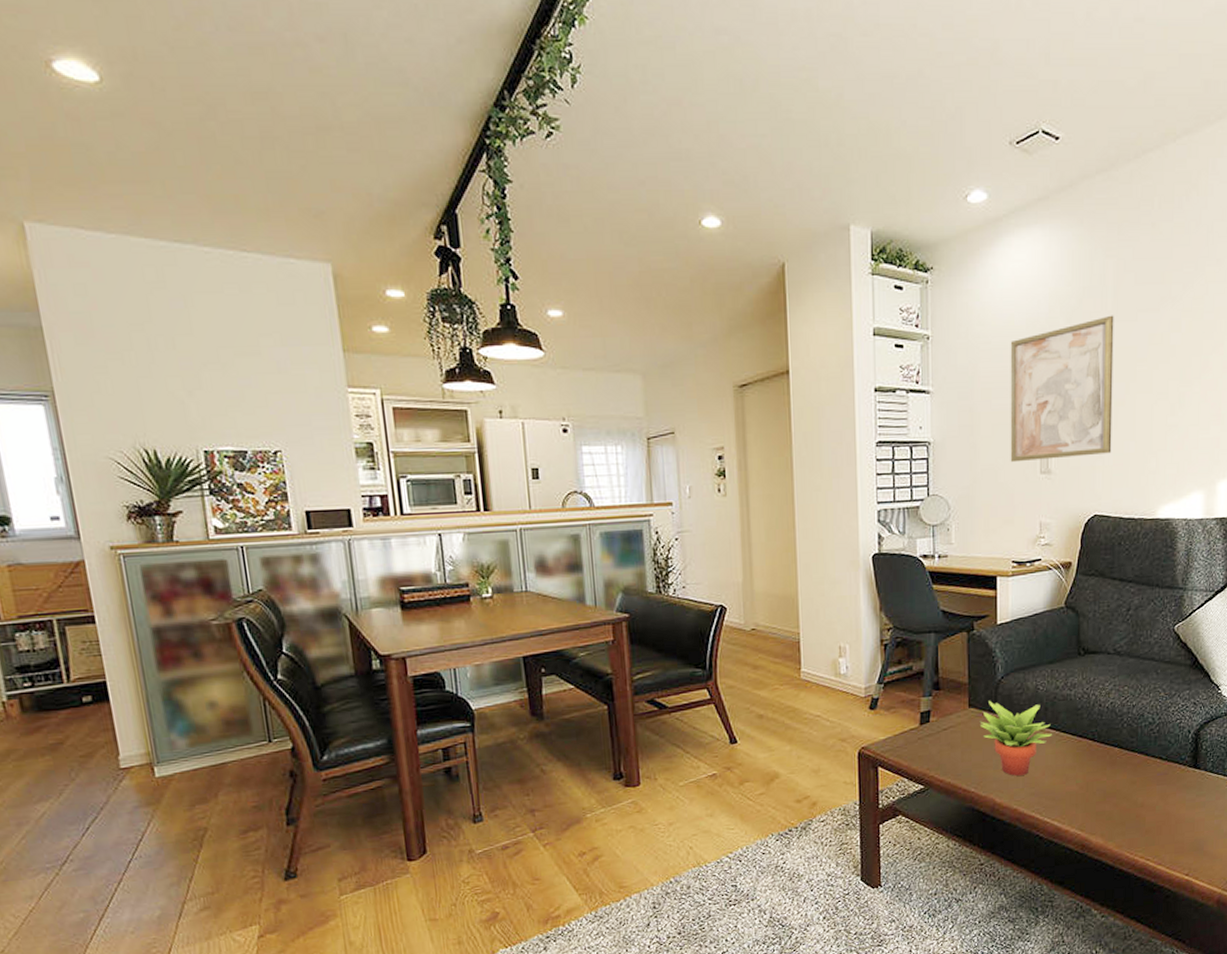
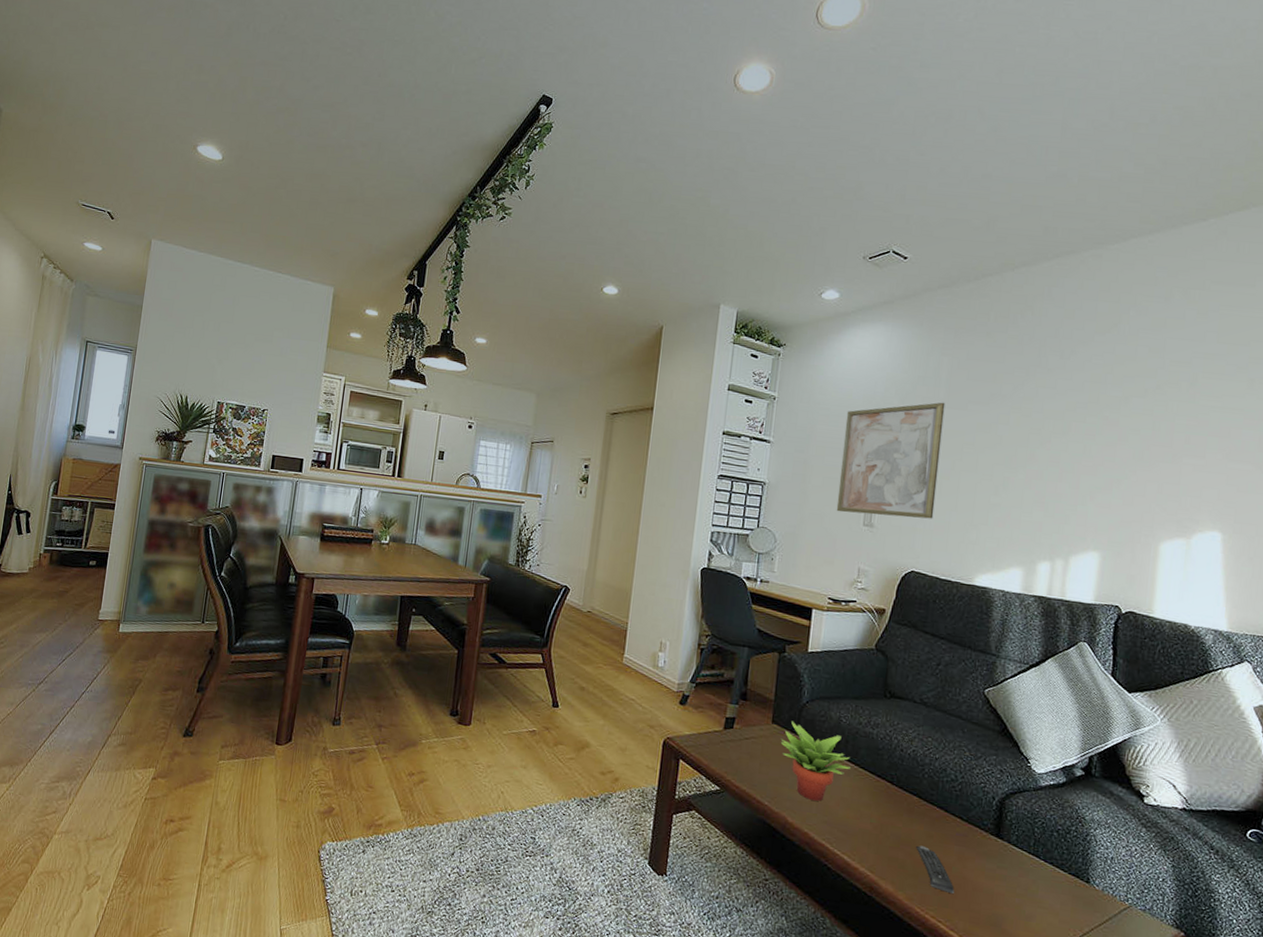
remote control: none [1121,793,1159,832] -> present [916,845,954,893]

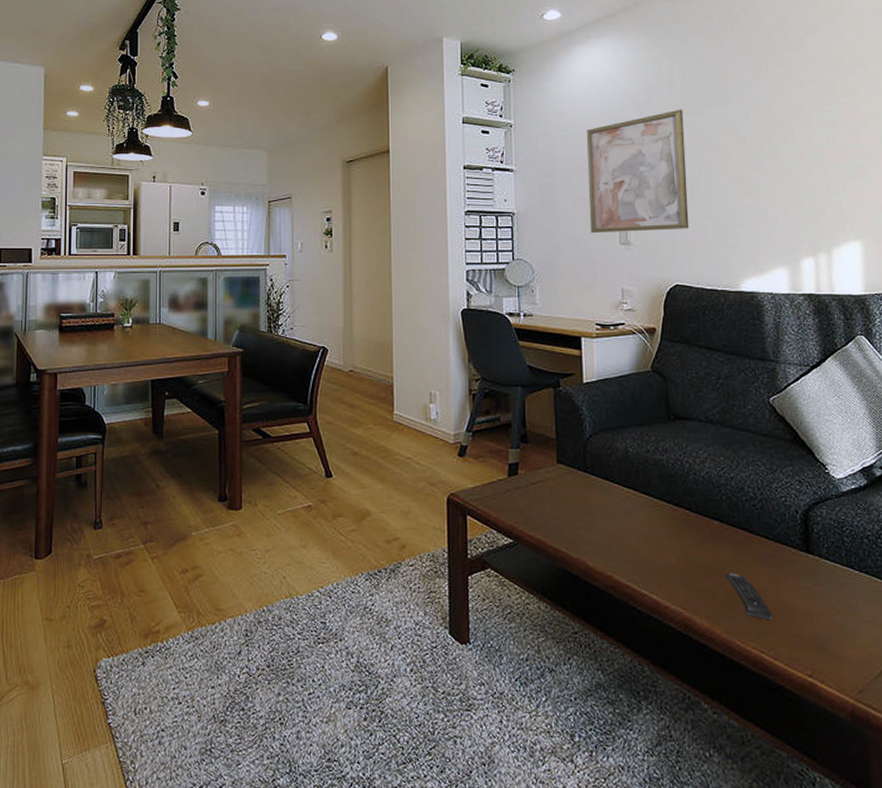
succulent plant: present [780,721,850,801] -> none [568,458,645,540]

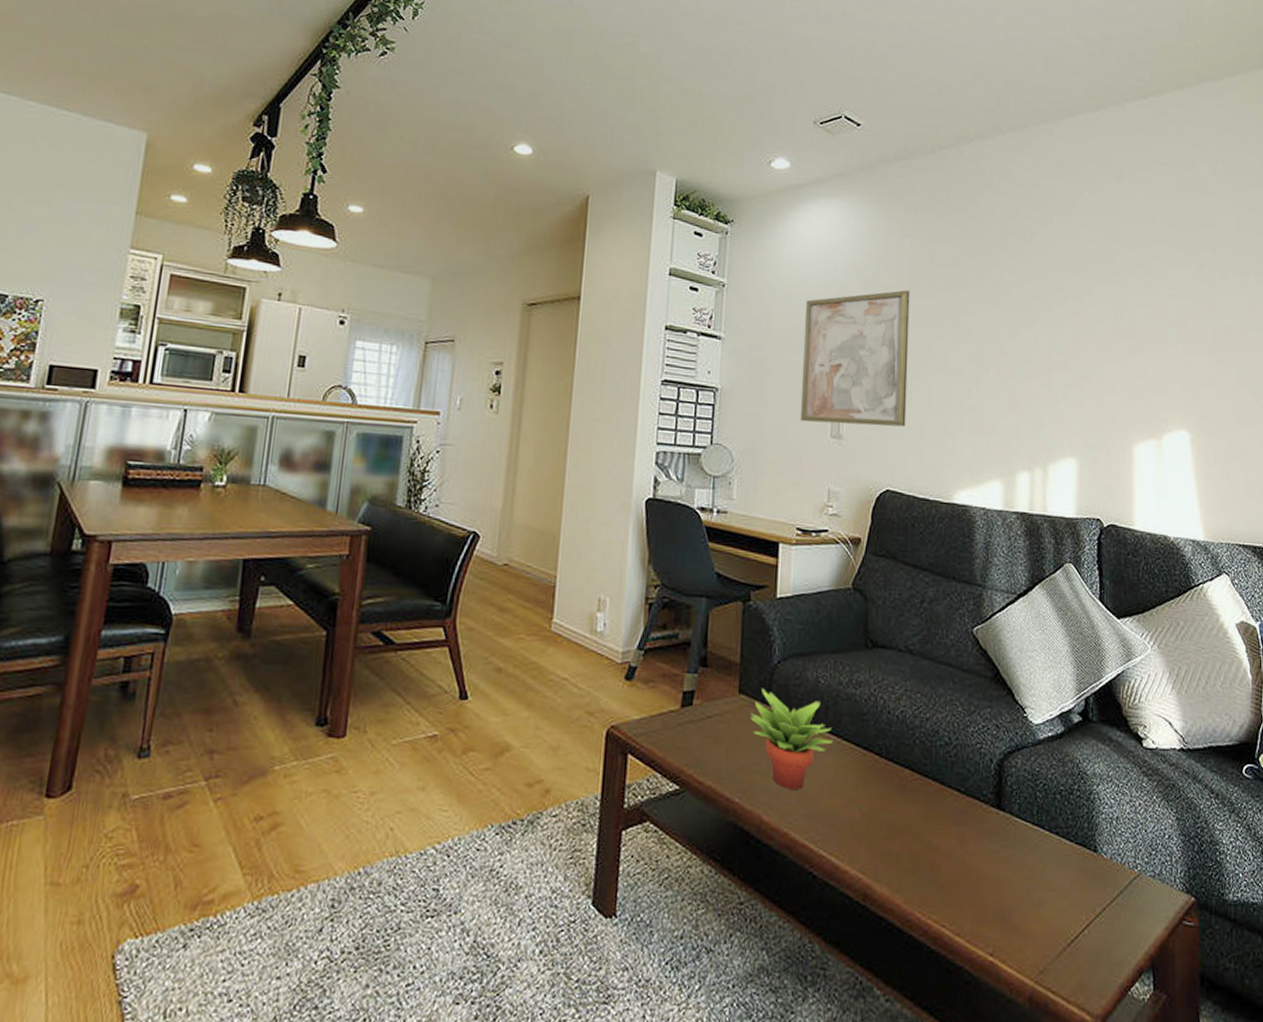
succulent plant: none [568,458,645,540] -> present [749,688,833,789]
remote control: present [726,573,772,619] -> none [912,831,957,887]

